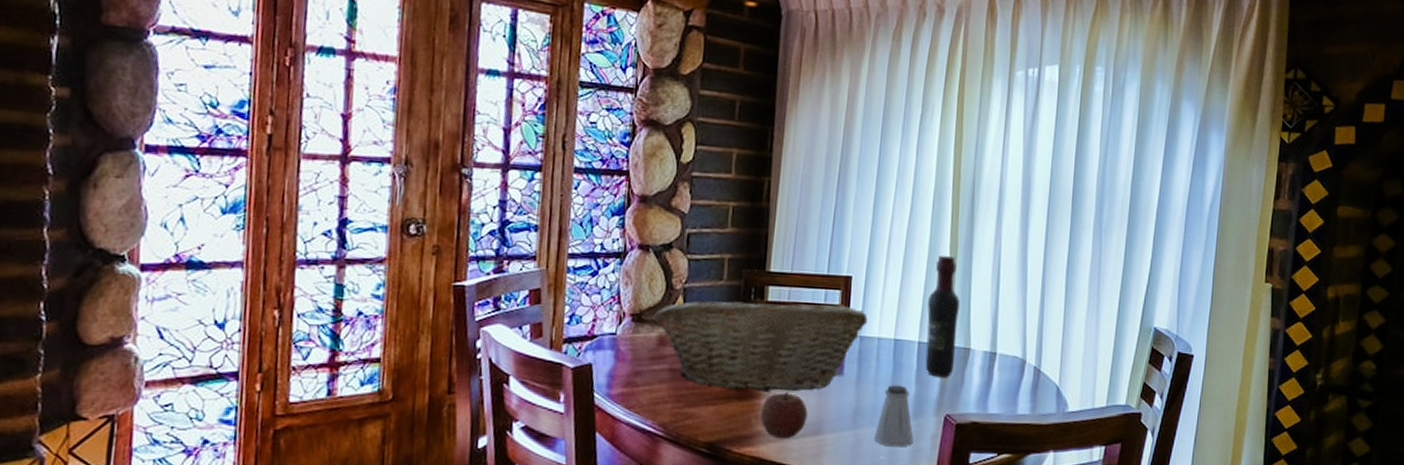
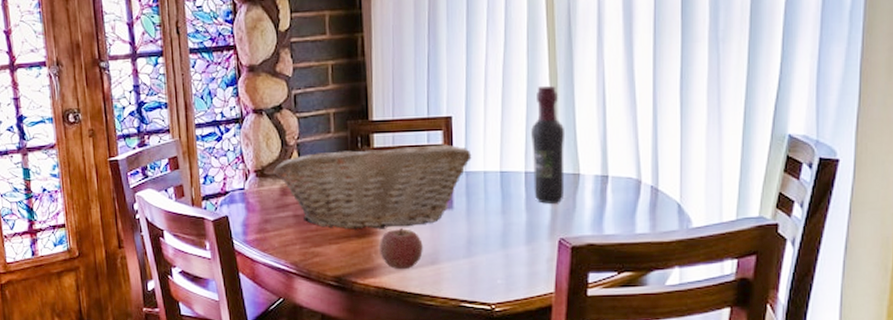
saltshaker: present [874,385,914,447] -> none [490,214,529,272]

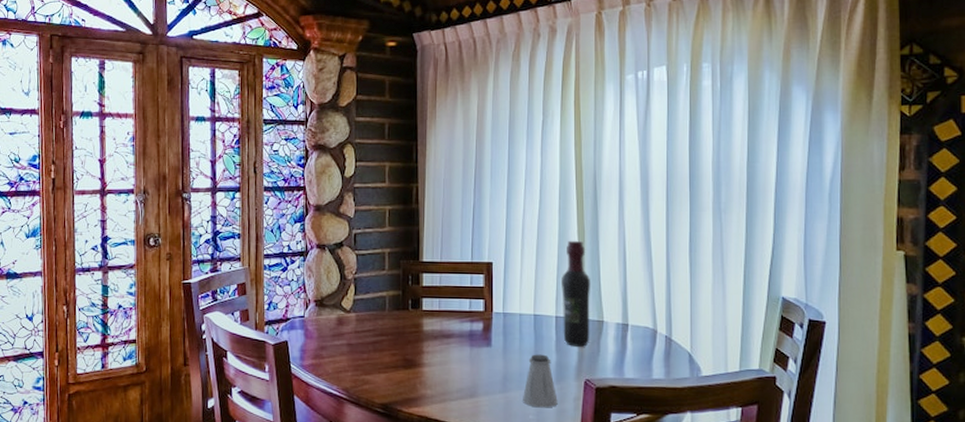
fruit basket: present [273,144,472,230] -> none [331,284,509,362]
apple: present [379,229,423,269] -> none [424,362,463,400]
saltshaker: none [490,214,529,272] -> present [523,354,558,408]

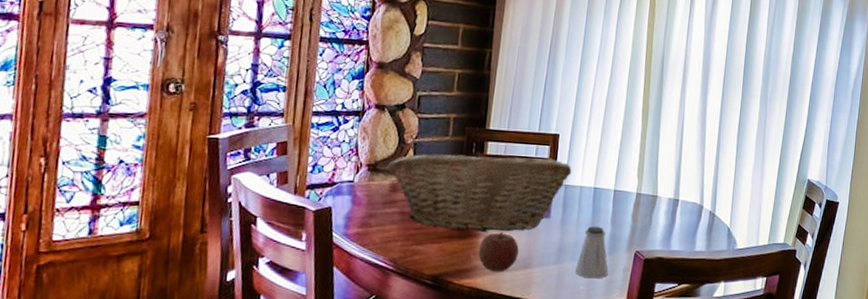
fruit basket: none [331,284,509,362] -> present [386,152,572,232]
apple: none [424,362,463,400] -> present [478,233,519,271]
wine bottle: present [562,240,591,347] -> none [619,117,650,220]

